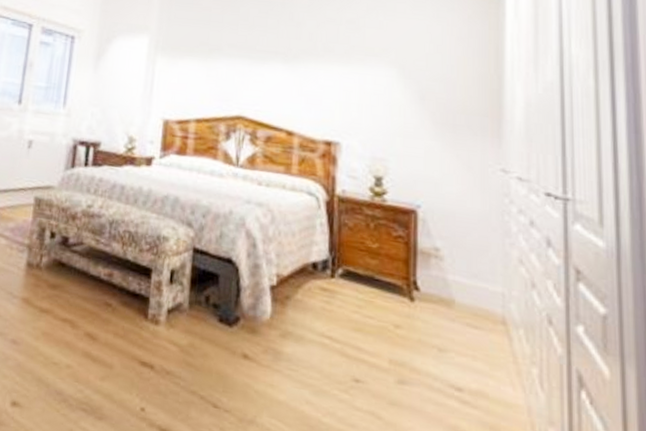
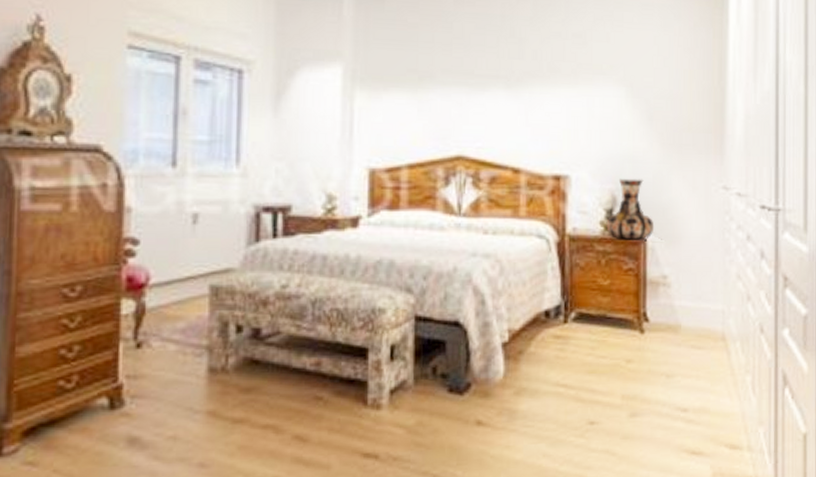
decorative vase: none [375,150,426,211] -> present [606,178,655,241]

